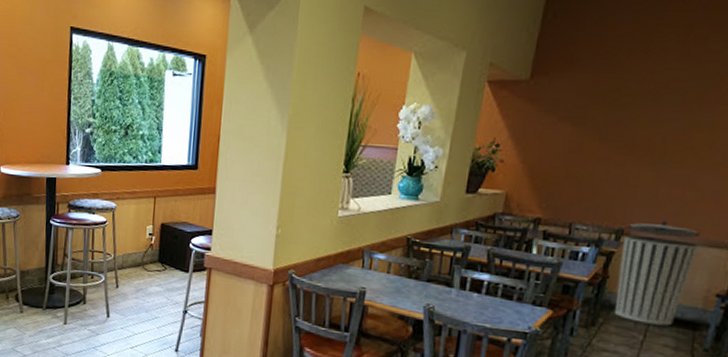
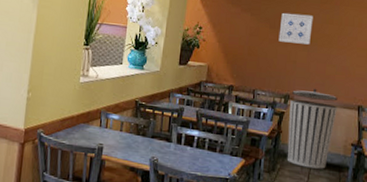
wall art: none [612,119,670,162] -> present [278,13,313,45]

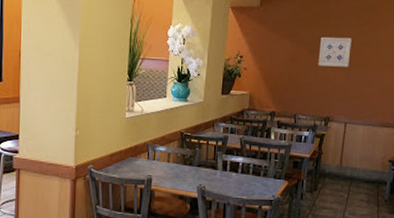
trash can: present [286,88,338,169] -> none [327,109,376,186]

